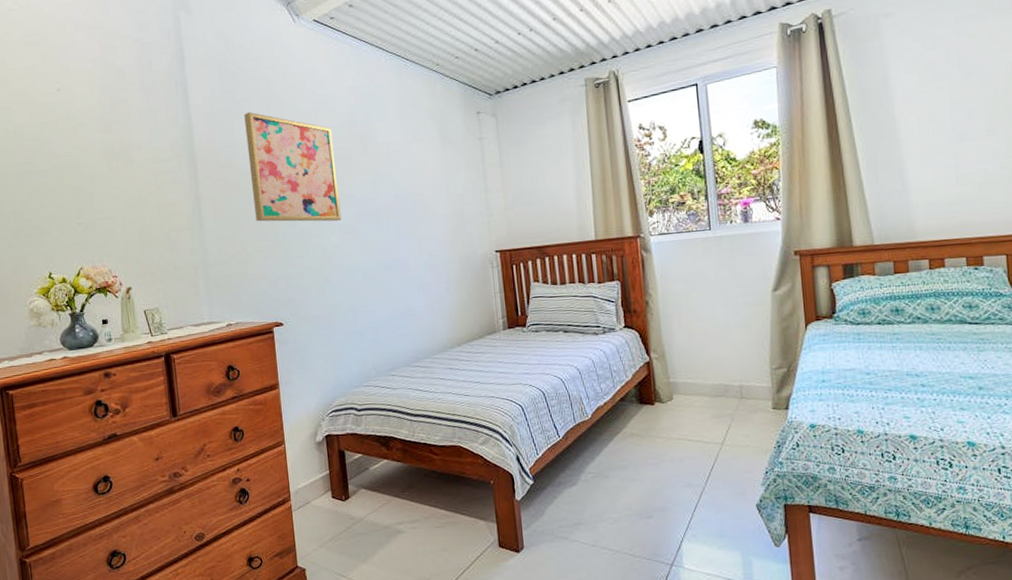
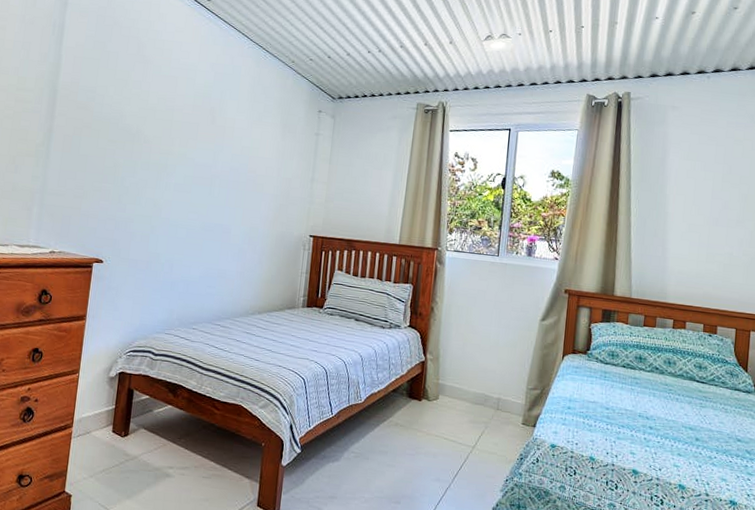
wall art: present [244,112,342,222] -> none [99,64,187,179]

